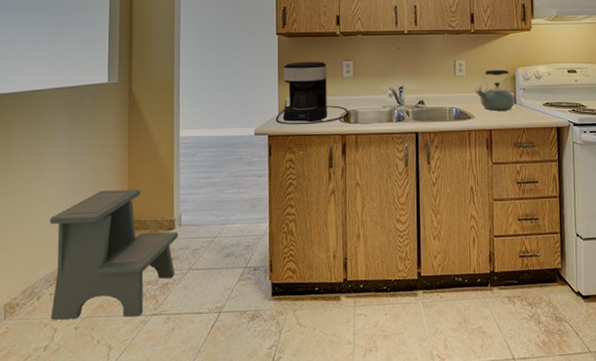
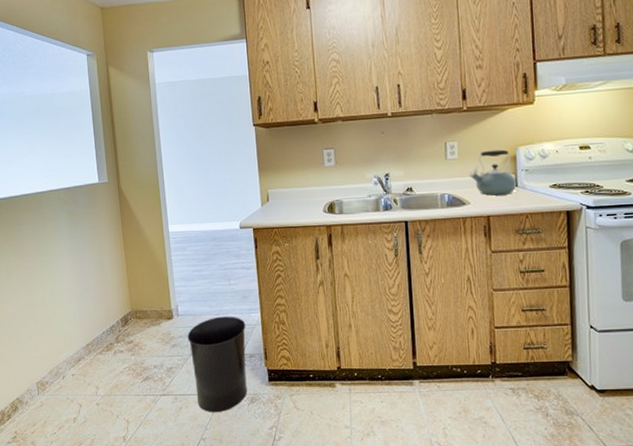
step stool: present [49,190,179,320] -> none [64,282,178,397]
waste bin: none [188,226,253,333] -> present [187,316,247,413]
coffee maker: present [275,61,349,125] -> none [259,151,333,218]

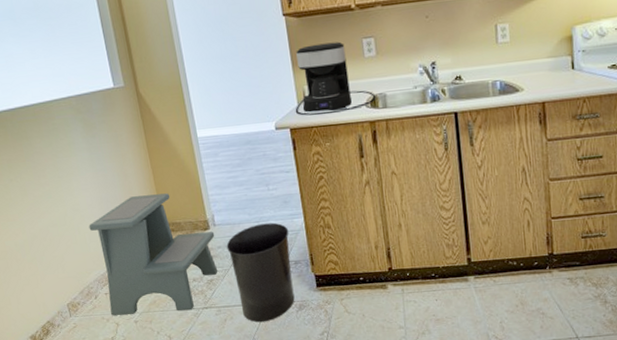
step stool: none [64,282,178,397] -> present [88,193,218,316]
coffee maker: none [259,151,333,218] -> present [295,41,376,116]
kettle: present [468,149,517,196] -> none [521,29,574,80]

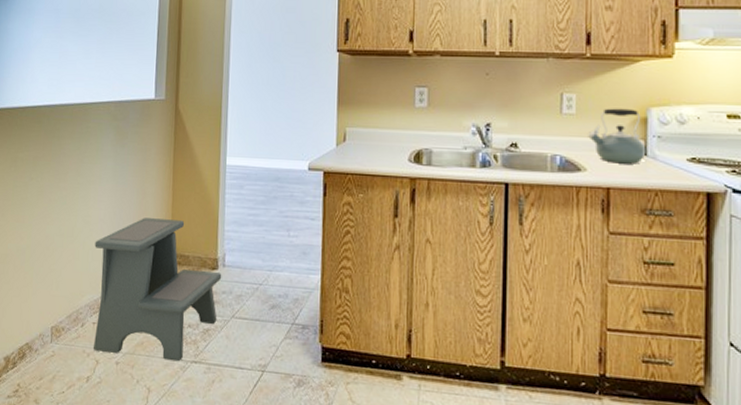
waste bin: present [226,222,295,323] -> none [232,273,302,393]
coffee maker: present [295,41,376,116] -> none [332,85,421,163]
kettle: none [521,29,574,80] -> present [587,108,646,164]

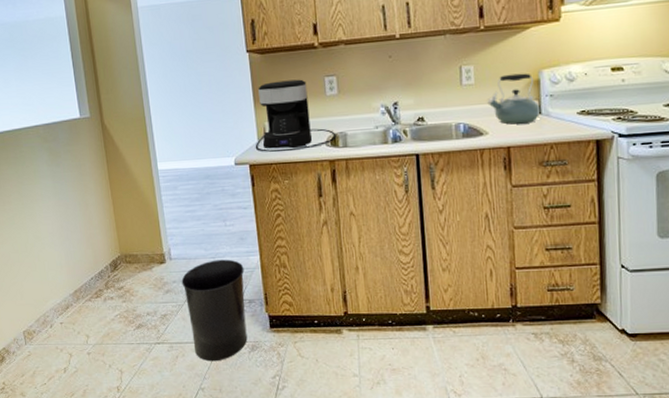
step stool: present [94,218,222,361] -> none [48,224,172,346]
waste bin: none [232,273,302,393] -> present [181,259,248,362]
coffee maker: none [332,85,421,163] -> present [255,79,337,153]

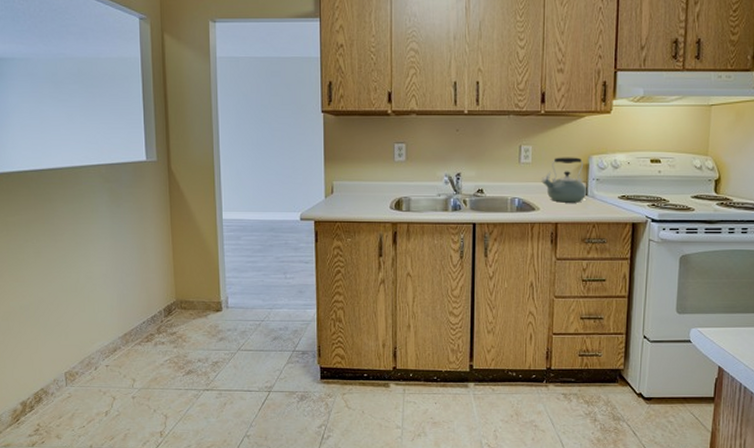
waste bin: present [181,259,248,362] -> none [236,311,300,410]
coffee maker: present [255,79,337,153] -> none [321,143,401,211]

